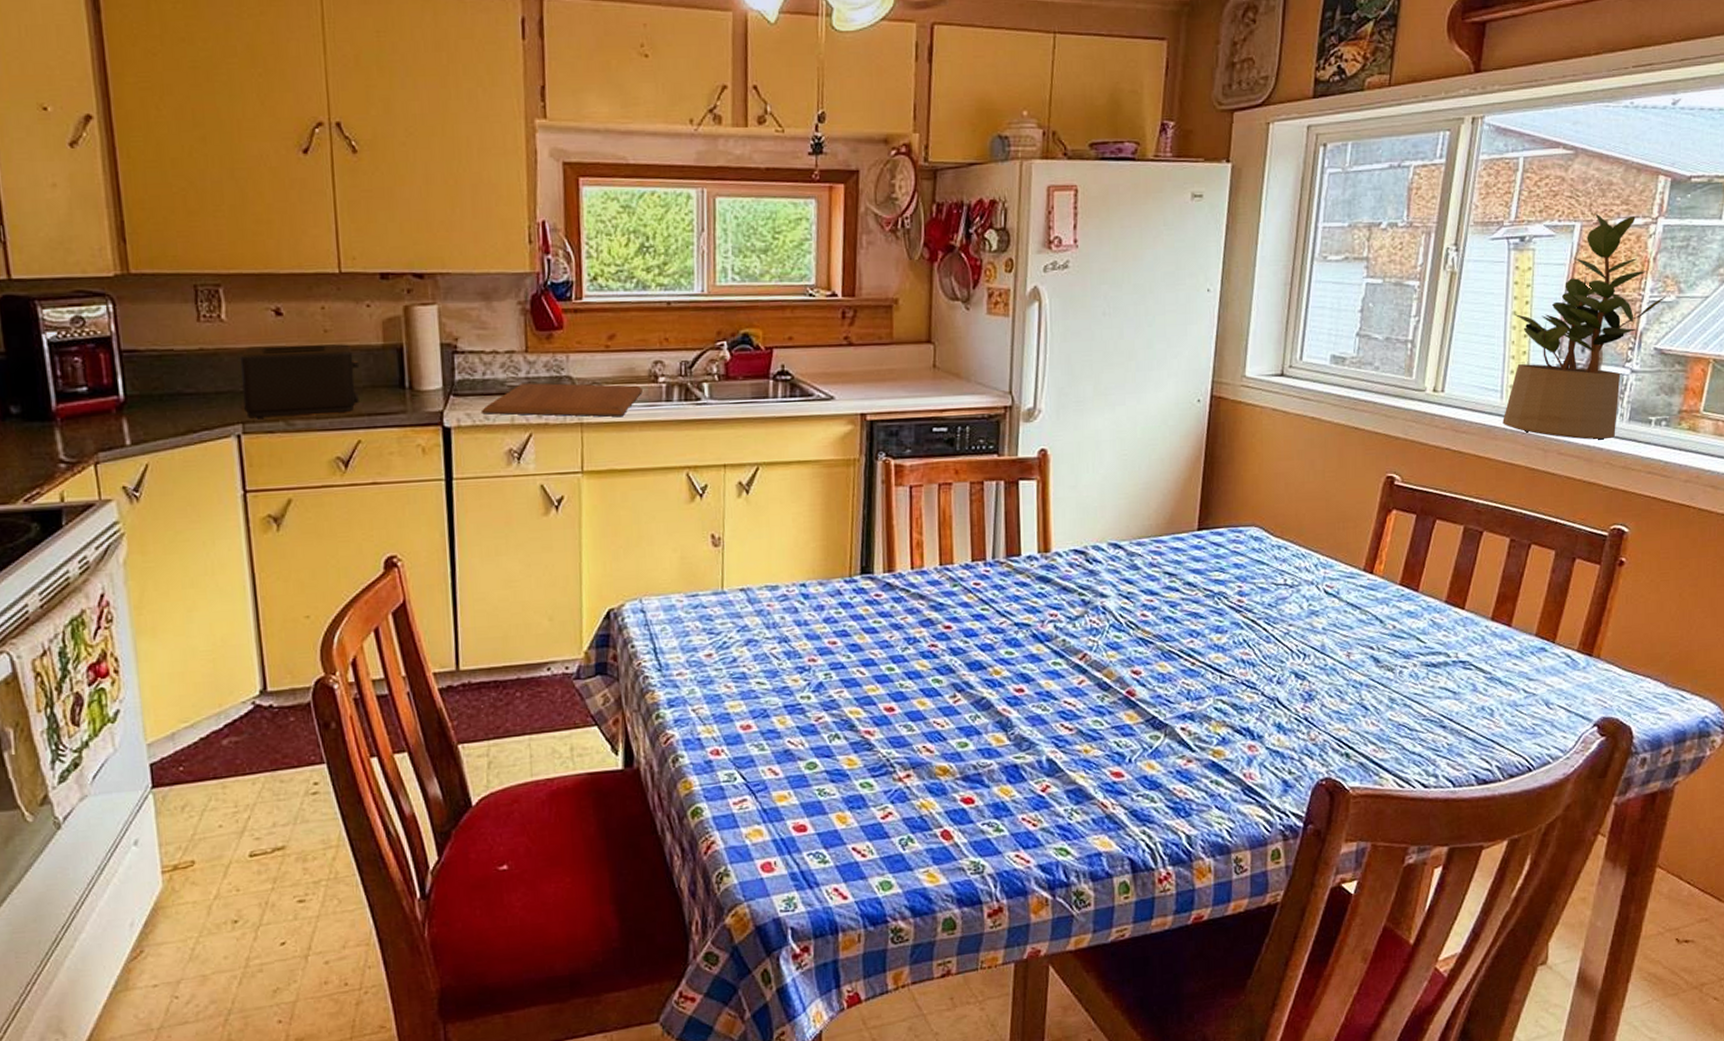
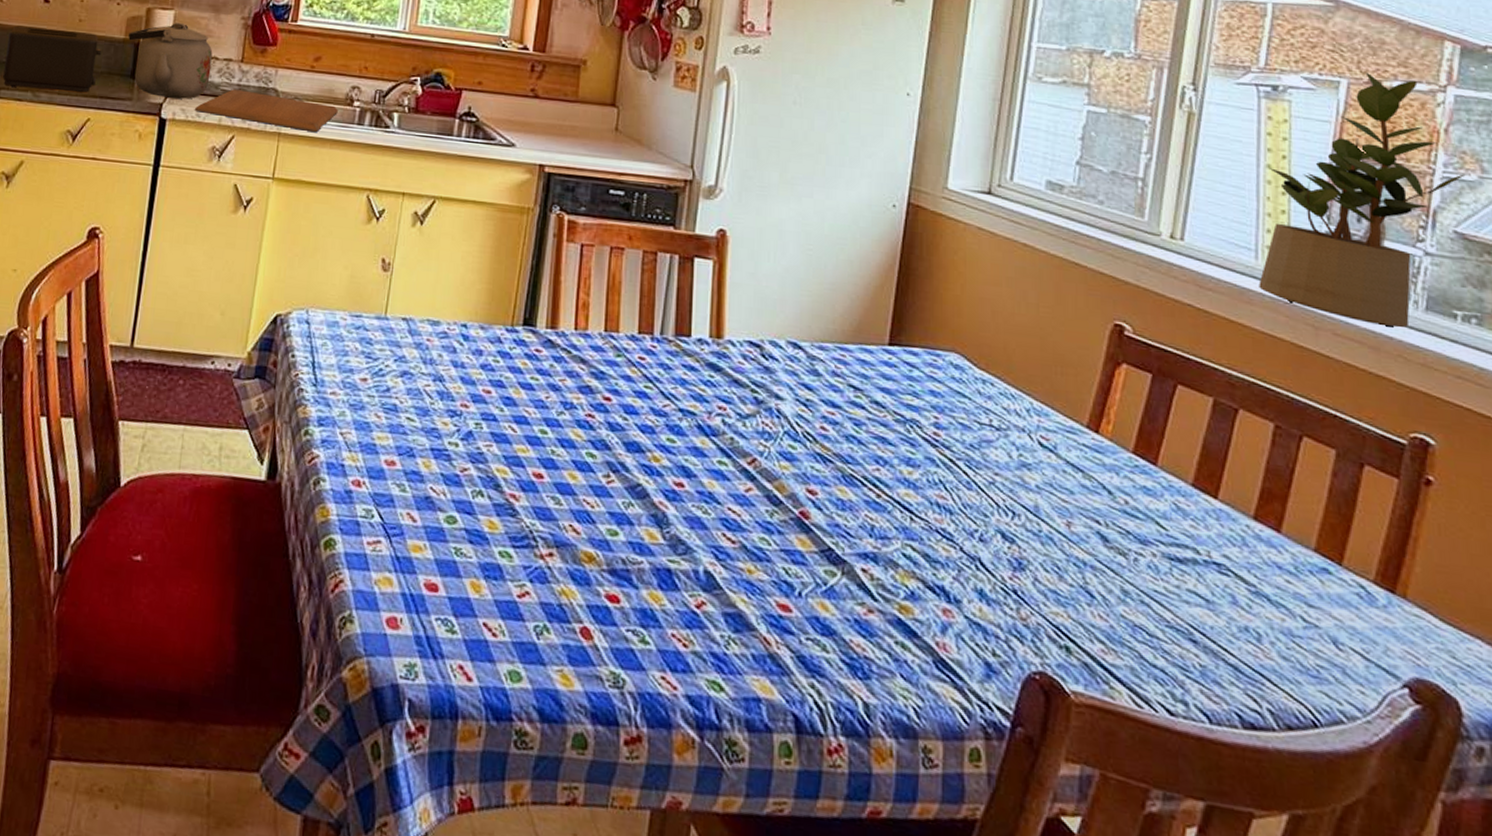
kettle: none [386,317,493,404] -> present [128,22,213,99]

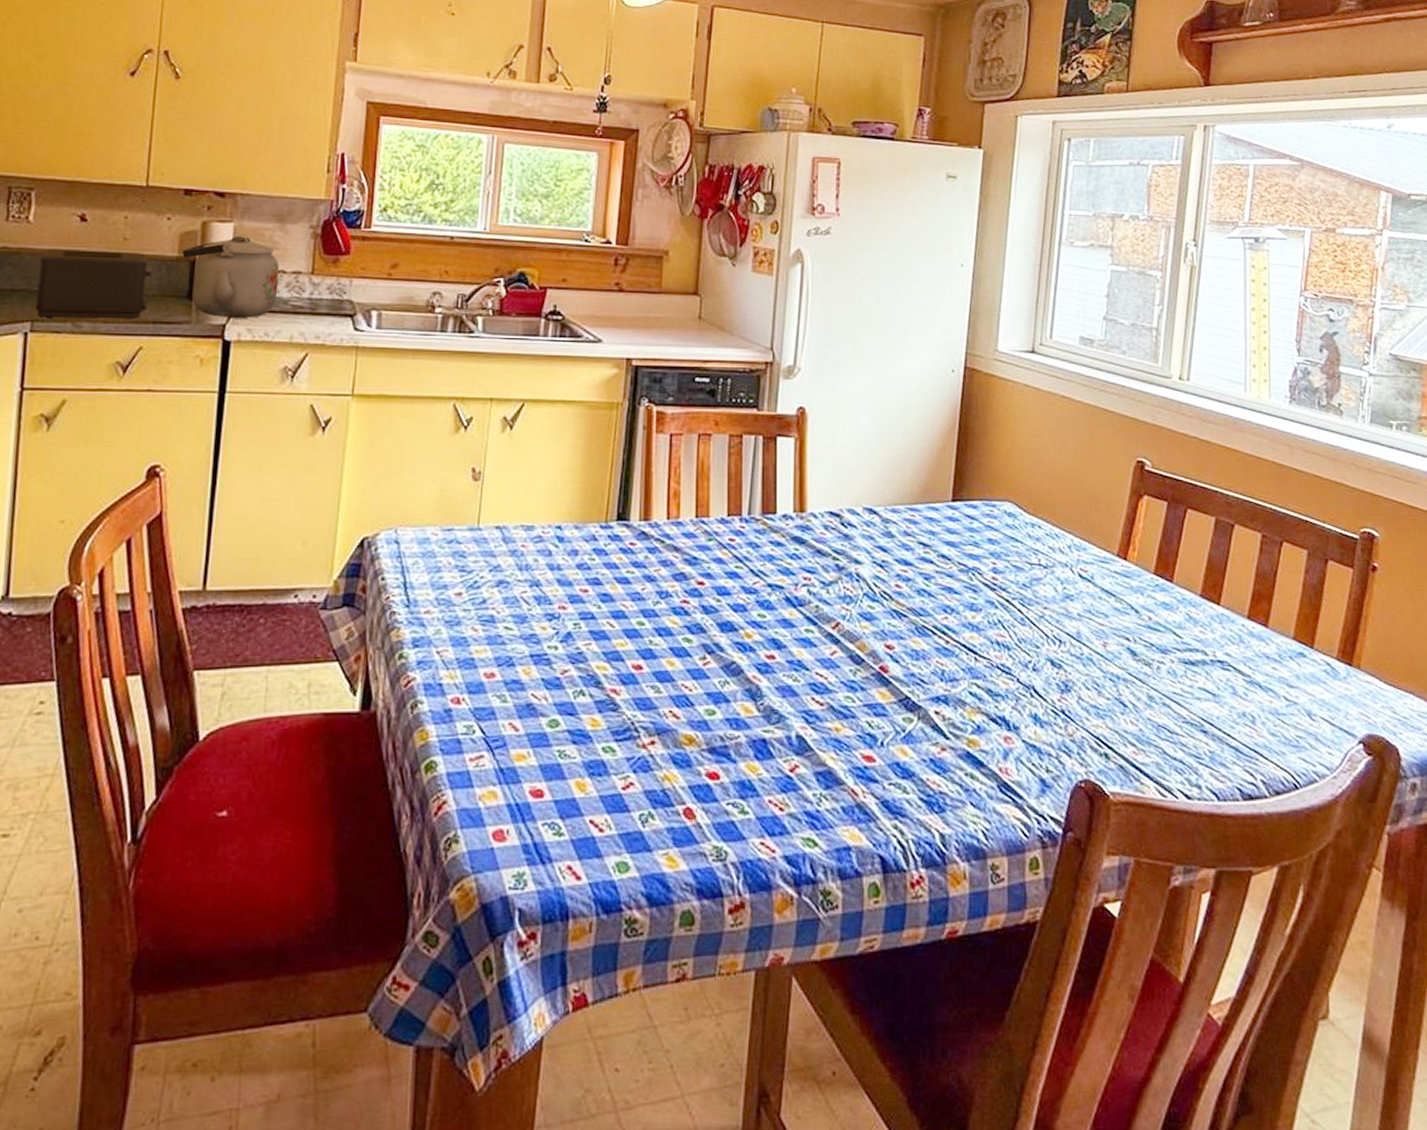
chopping board: present [195,89,338,133] -> none [263,304,419,344]
potted plant: present [1259,73,1466,328] -> none [1247,222,1397,440]

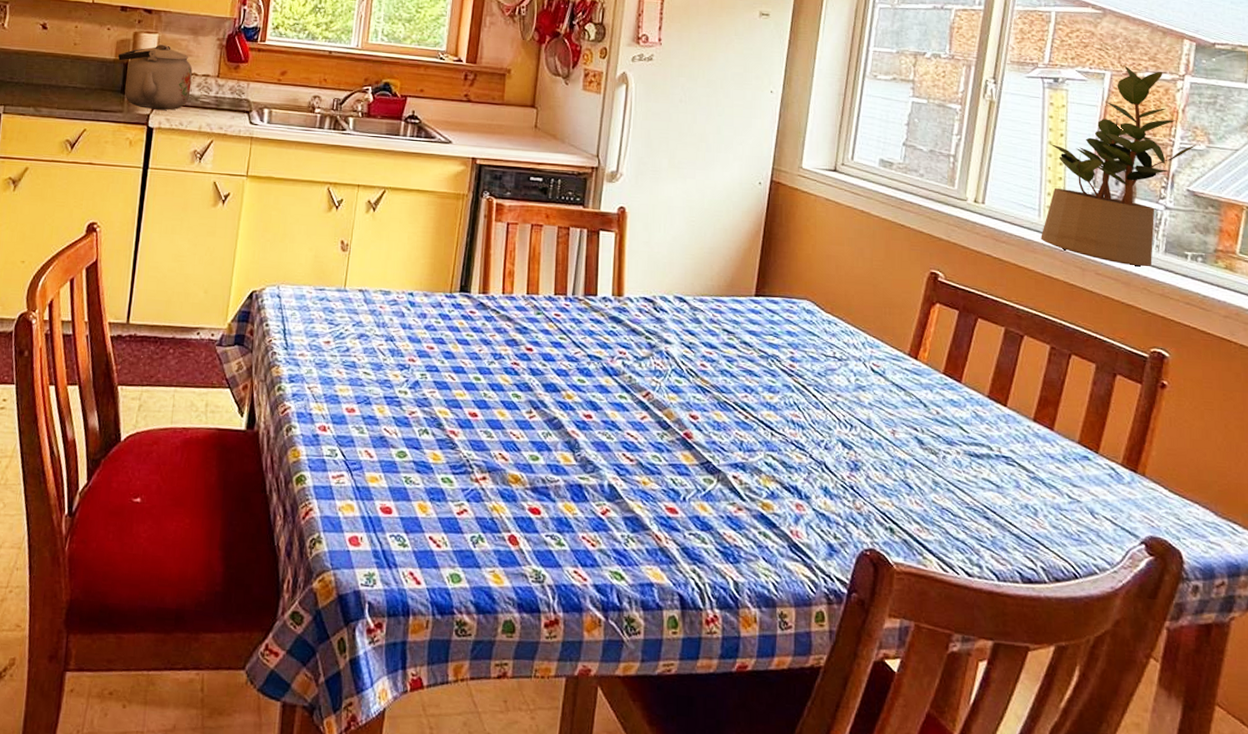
toaster: present [35,249,152,320] -> none [7,49,95,107]
potted plant: none [1247,222,1397,440] -> present [1041,66,1197,267]

